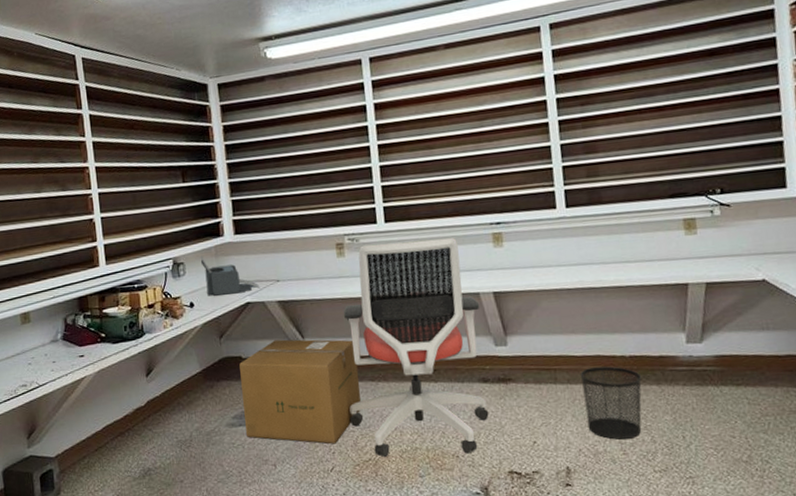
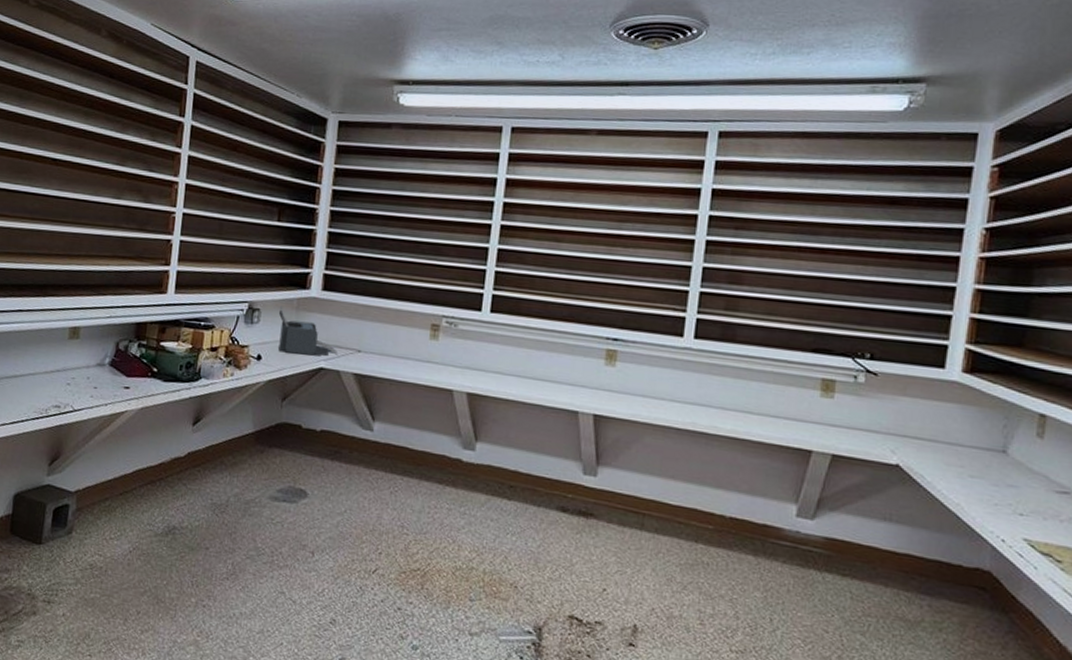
box: present [239,339,361,444] -> none [289,415,427,544]
office chair: present [343,237,489,457] -> none [405,332,576,587]
waste bin: present [580,366,642,440] -> none [667,520,738,610]

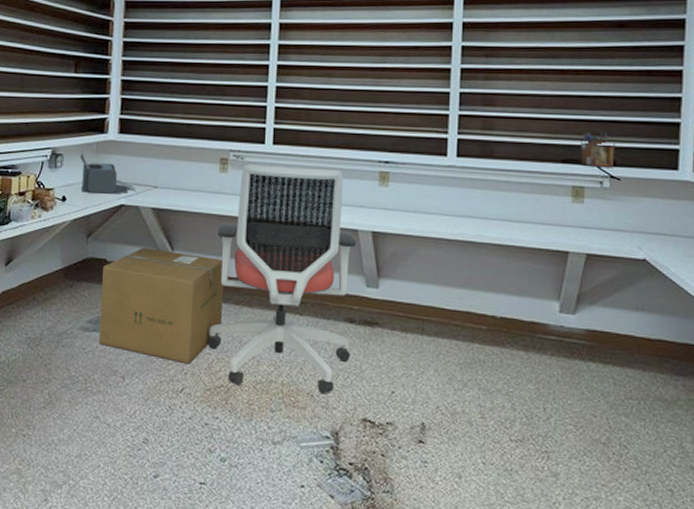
box: none [289,415,427,544] -> present [99,247,224,365]
office chair: none [405,332,576,587] -> present [207,164,357,395]
desk organizer: none [833,318,875,362] -> present [580,131,615,168]

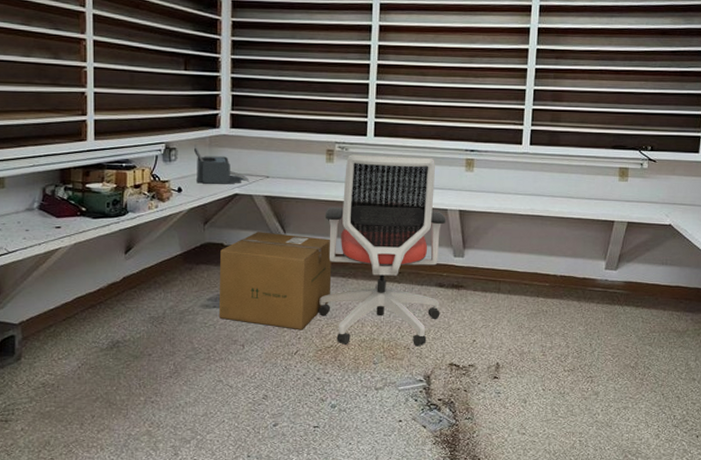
desk organizer: present [580,131,615,168] -> none [626,122,654,152]

